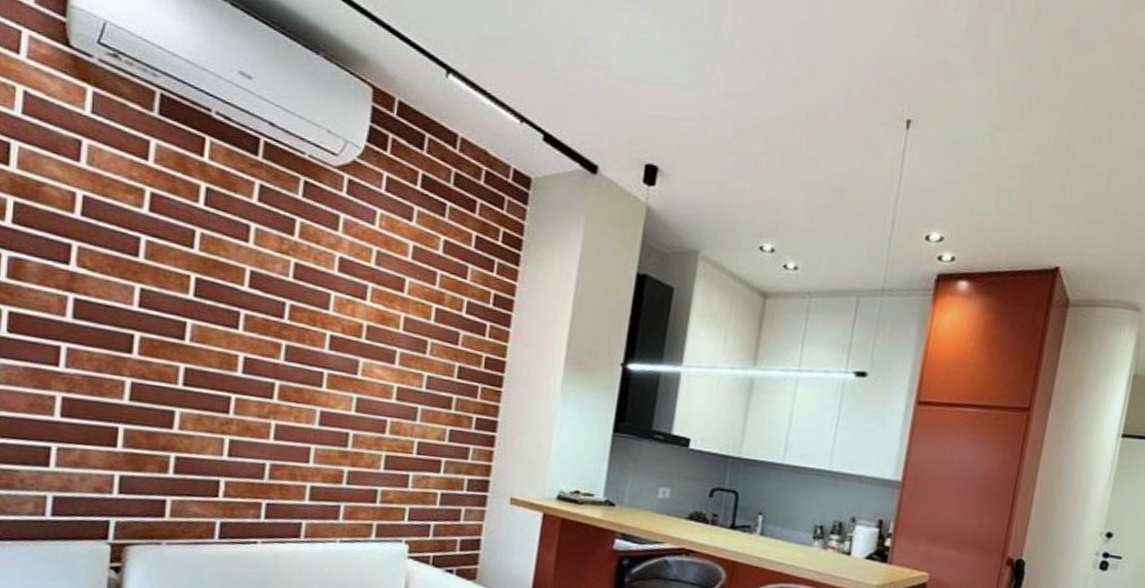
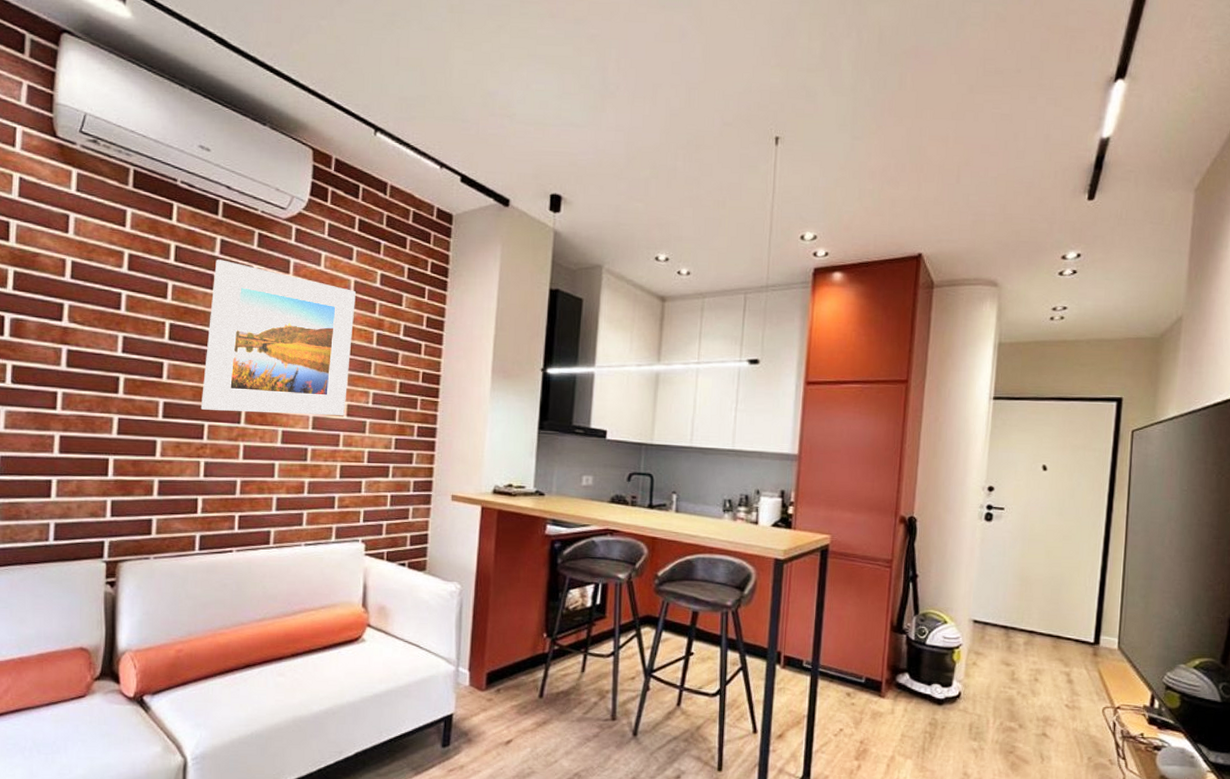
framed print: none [227,207,414,400] -> present [200,259,356,416]

